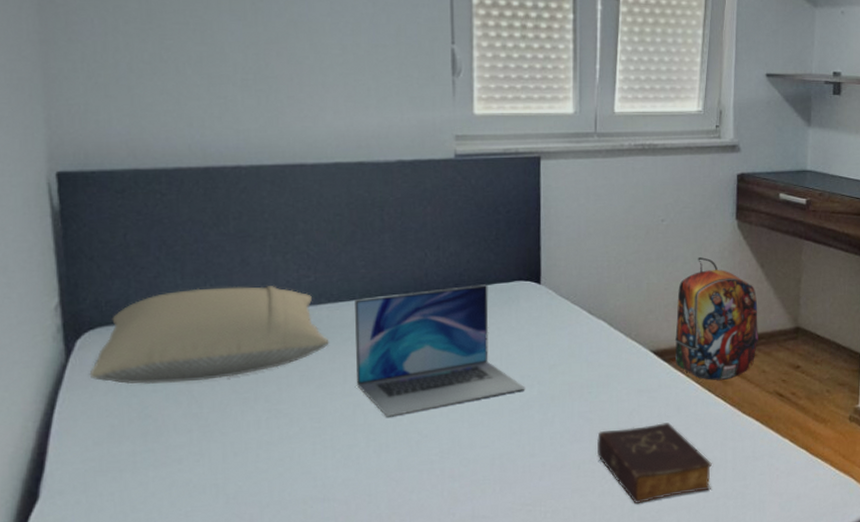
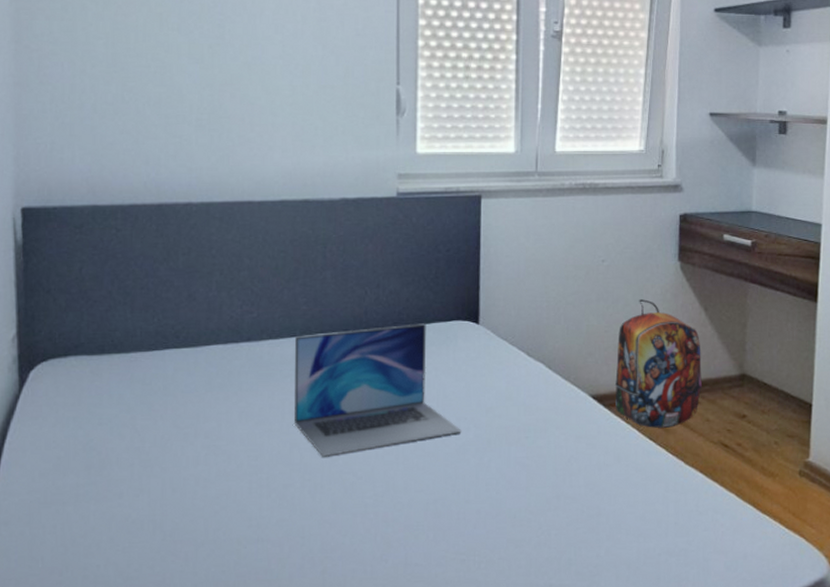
pillow: present [89,286,329,384] -> none [40,321,269,417]
book: present [597,422,713,503] -> none [534,471,654,557]

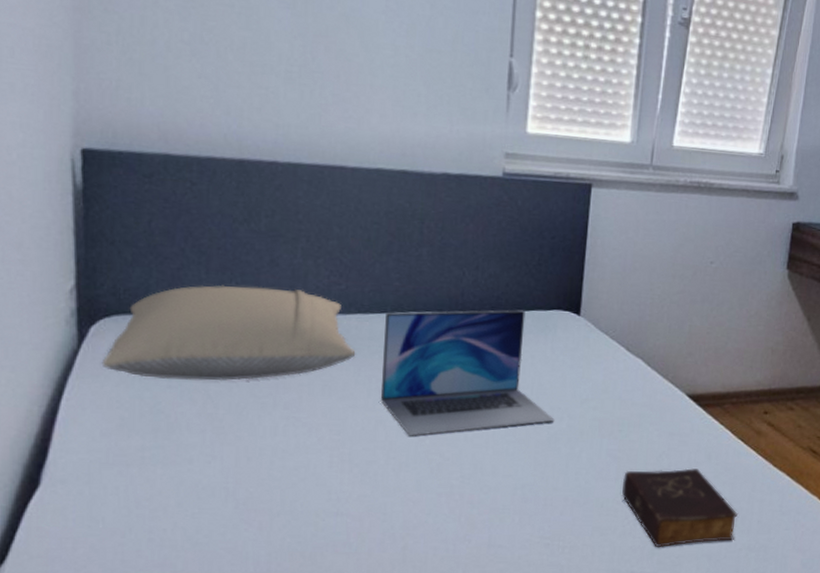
pillow: none [40,321,269,417] -> present [101,285,356,381]
book: none [534,471,654,557] -> present [622,468,739,547]
backpack: present [614,299,702,428] -> none [711,304,800,431]

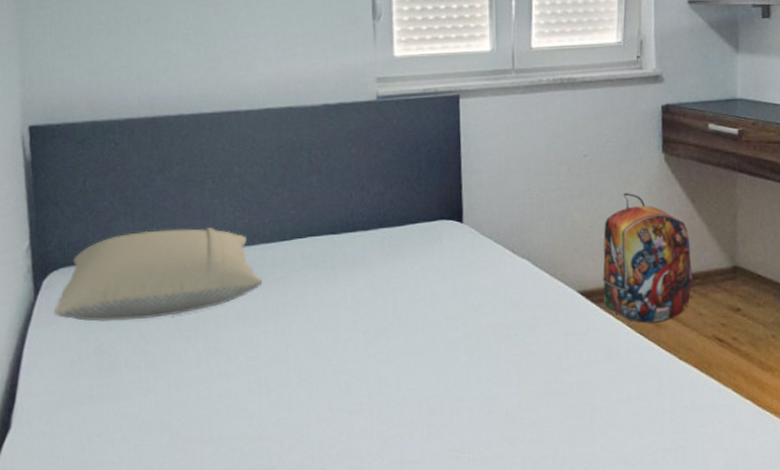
laptop: present [380,310,555,436] -> none [286,224,451,357]
book: present [622,468,739,547] -> none [525,368,649,454]
backpack: none [711,304,800,431] -> present [602,193,693,323]

